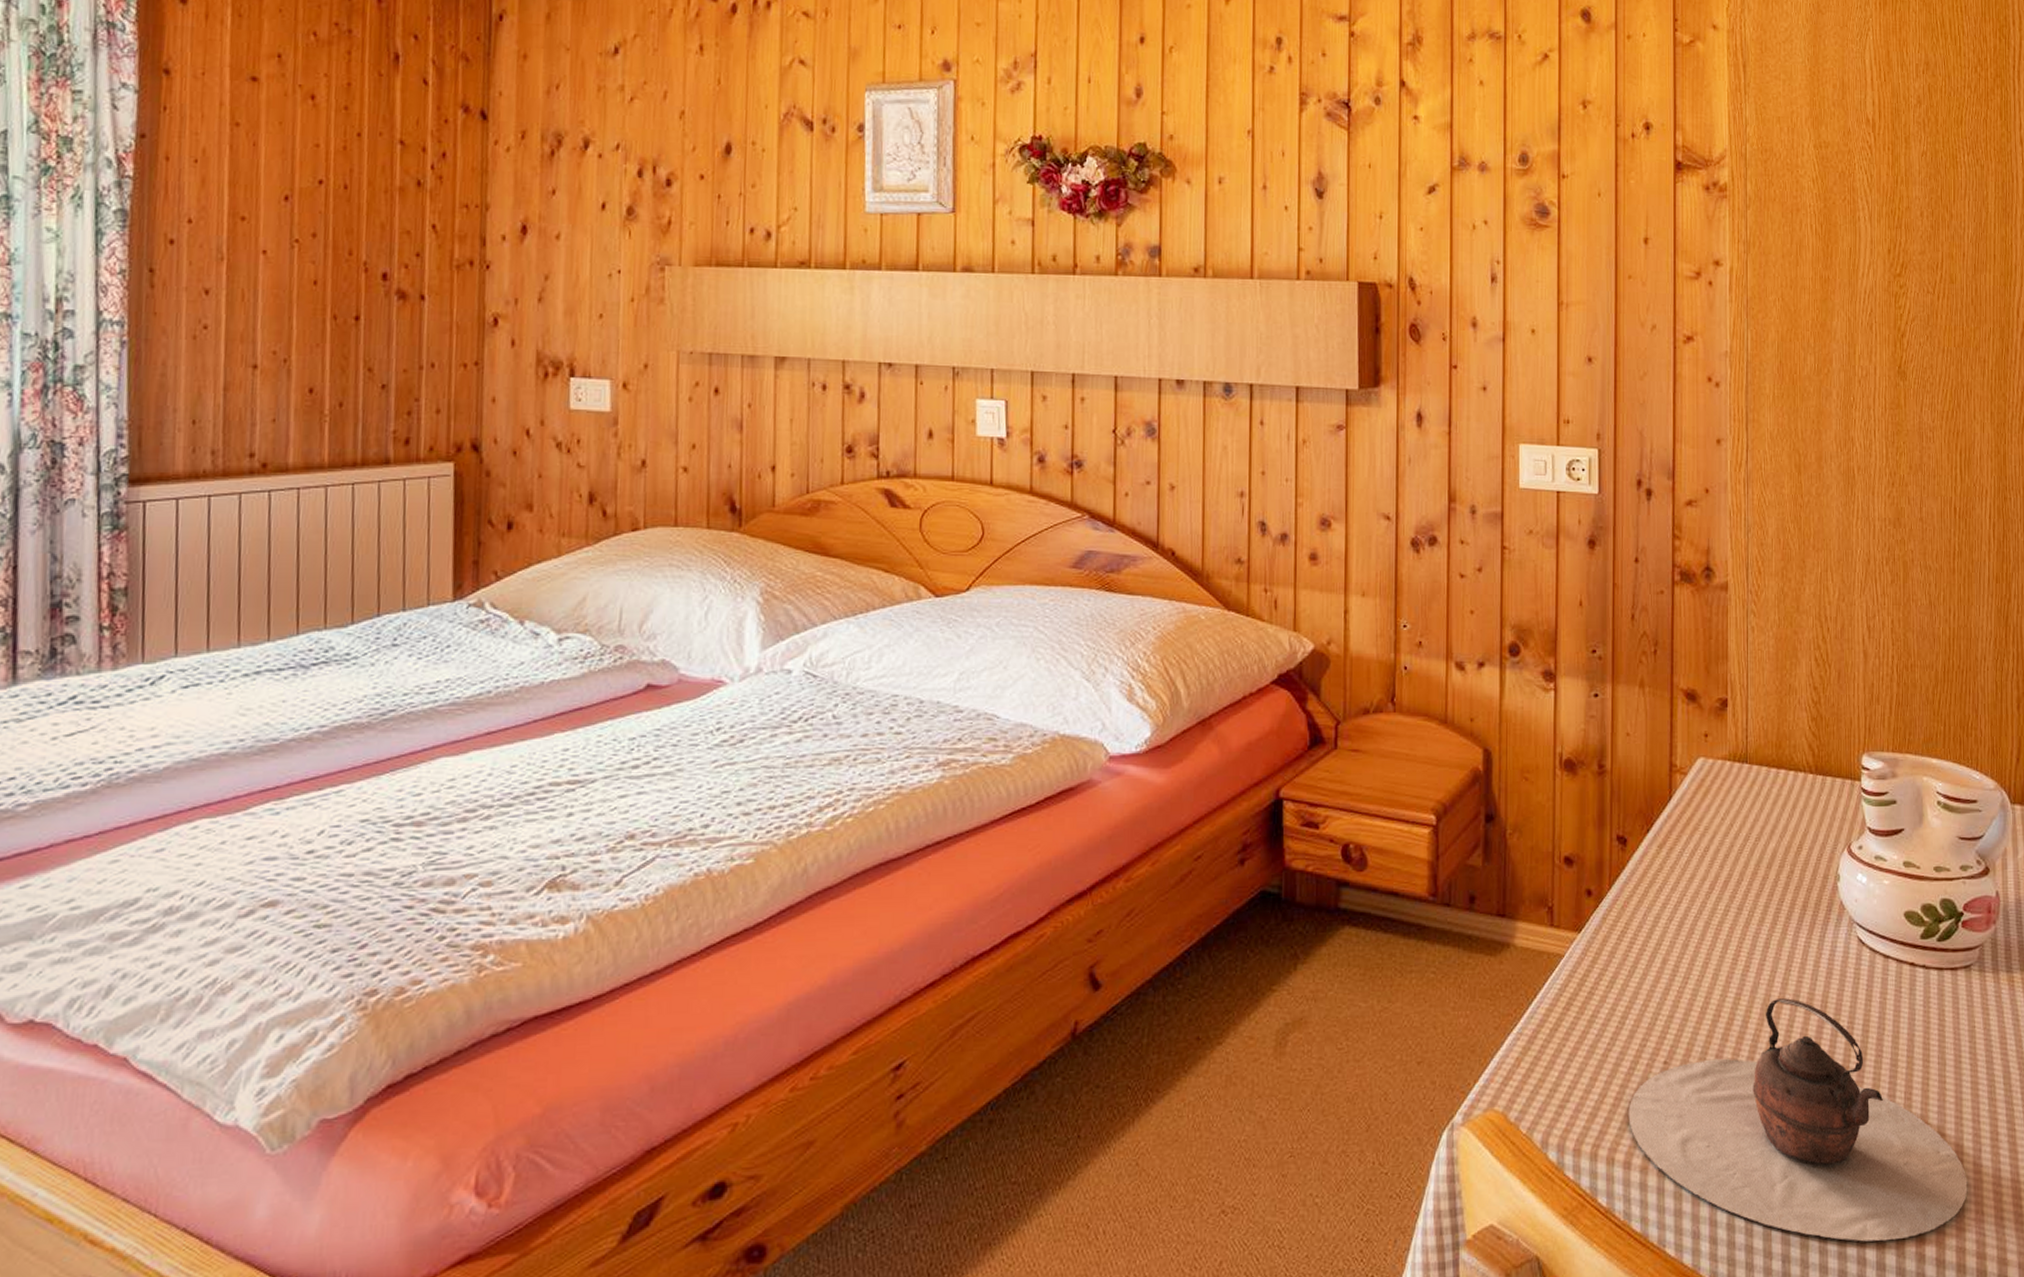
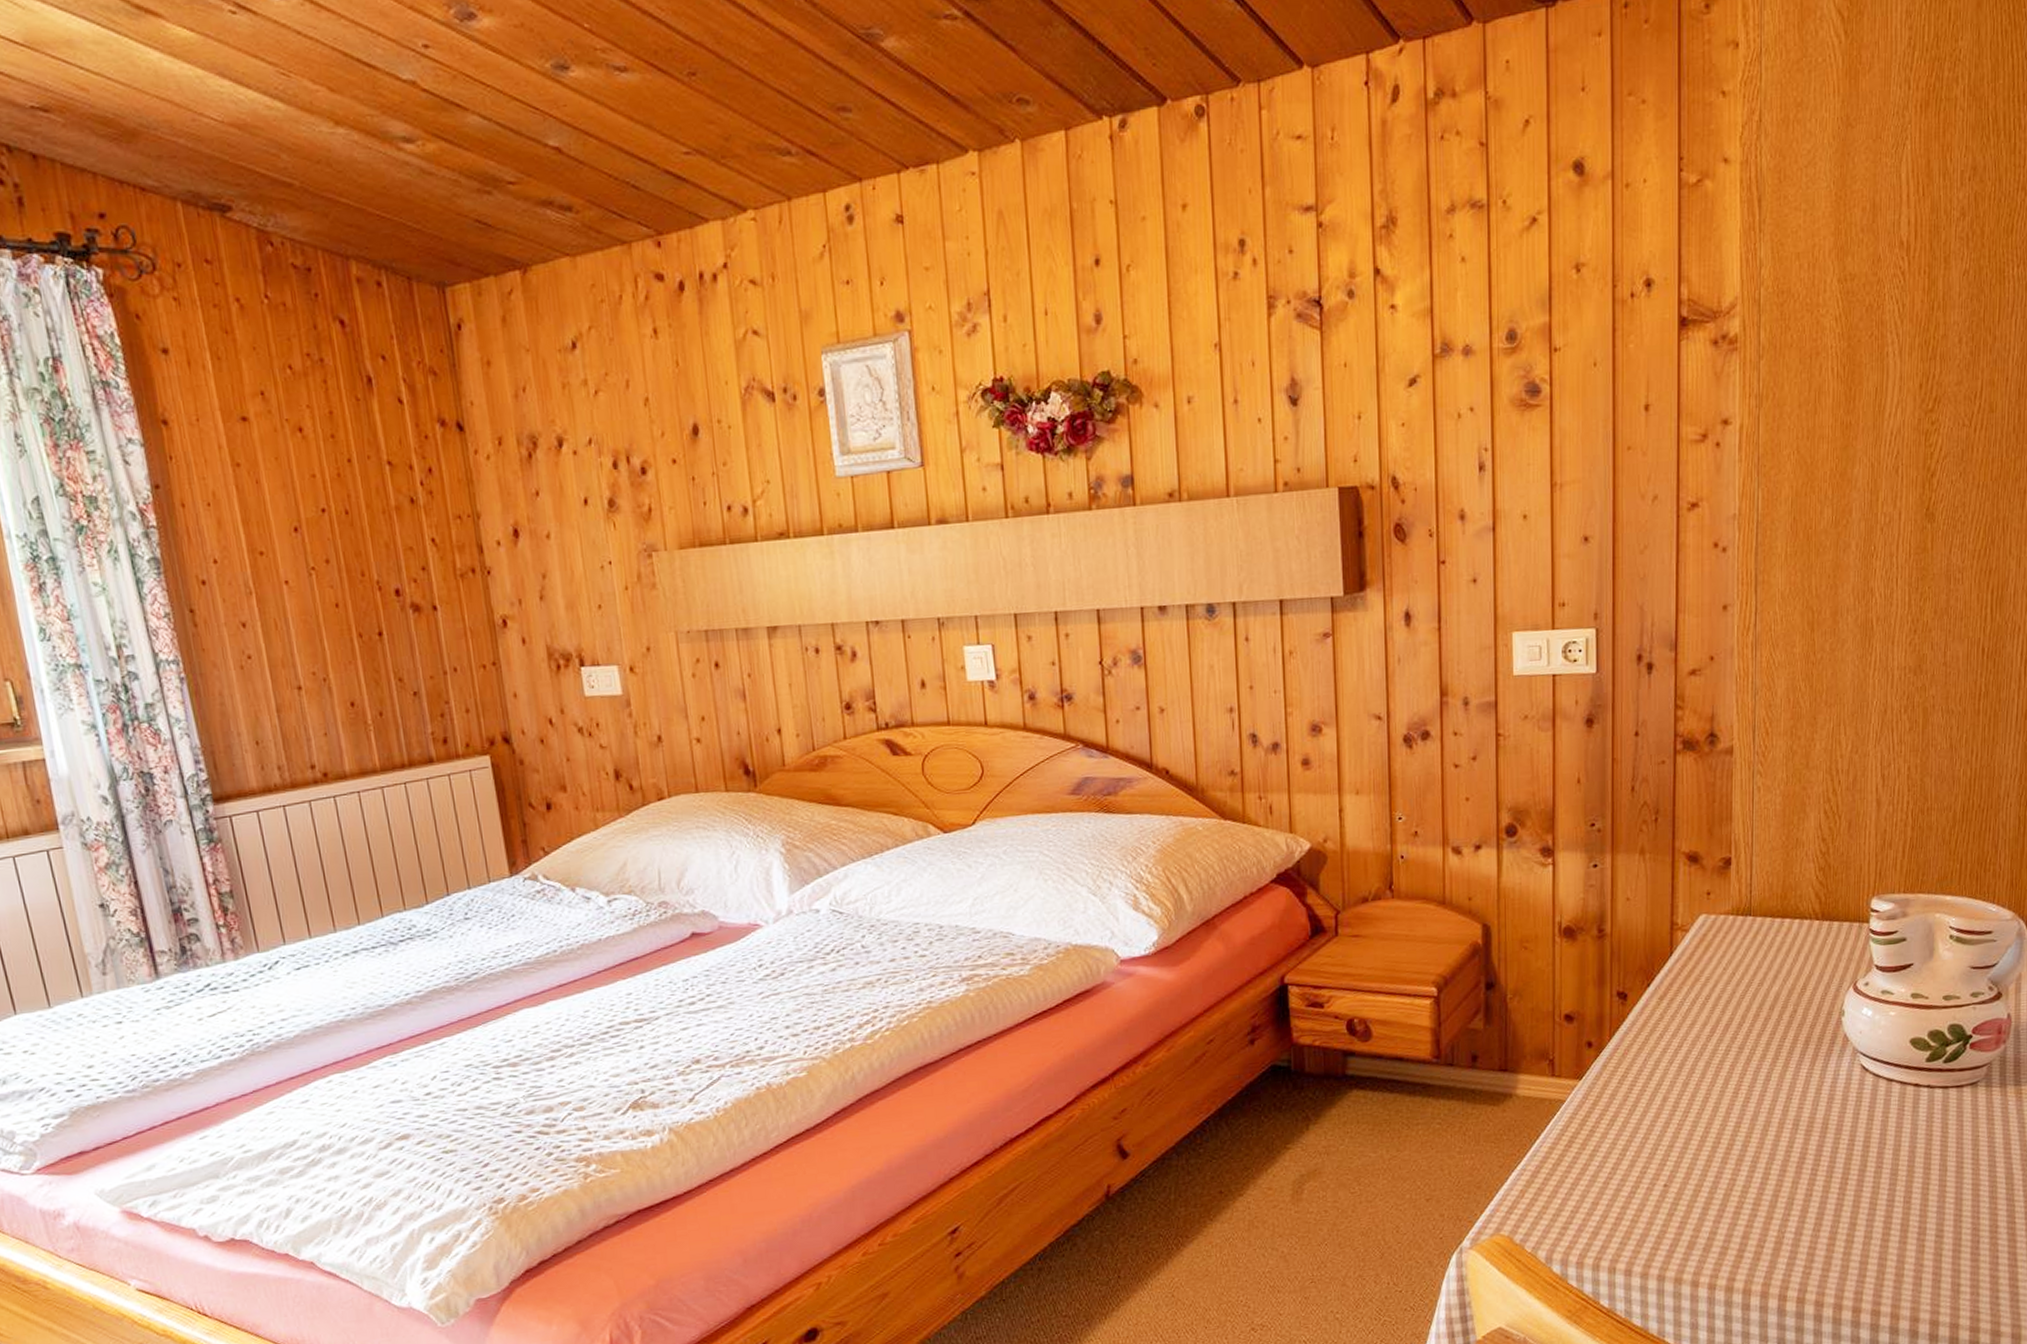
teapot: present [1628,997,1968,1242] -> none [1629,1123,1964,1324]

